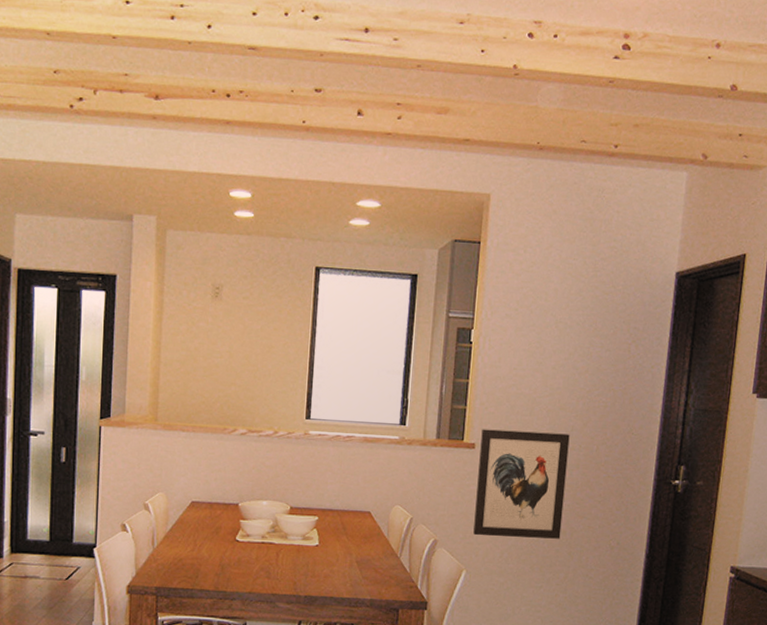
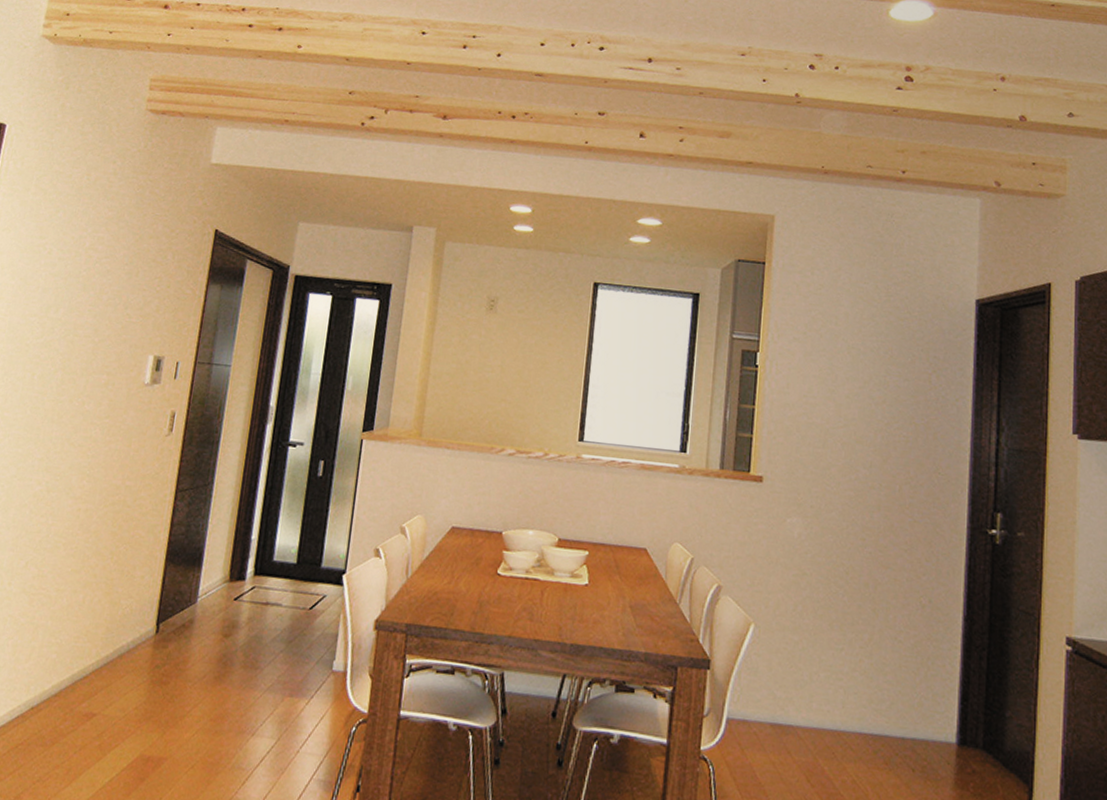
wall art: present [473,429,570,539] -> none [762,460,869,592]

